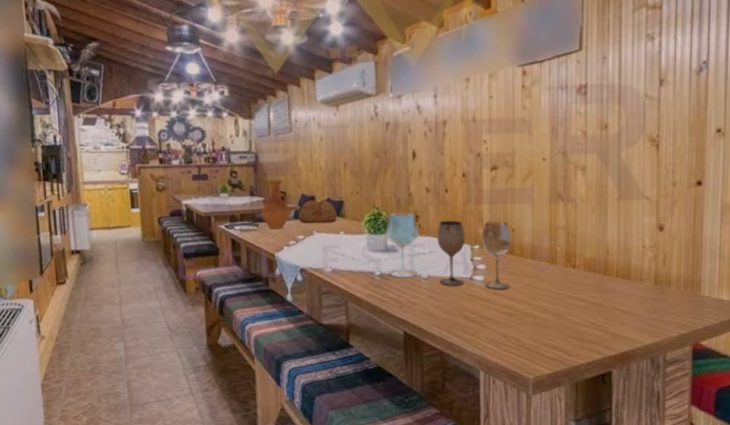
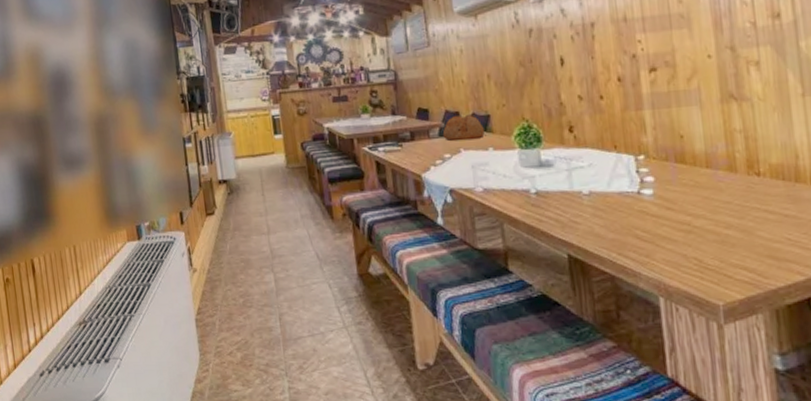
jug: present [261,180,290,229] -> none [404,97,435,149]
wine glass: present [385,212,419,278] -> none [537,123,577,196]
wineglass: present [436,220,512,290] -> none [594,127,685,205]

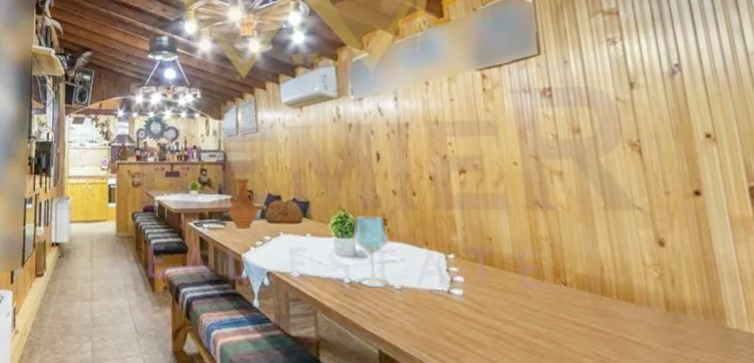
jug: none [404,97,435,149] -> present [228,179,257,229]
wine glass: none [537,123,577,196] -> present [352,215,389,288]

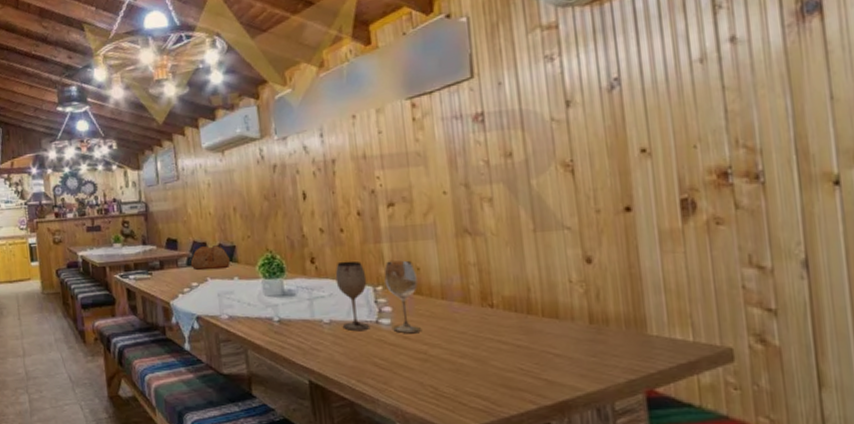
jug: present [228,179,257,229] -> none [153,228,183,277]
wine glass: present [352,215,389,288] -> none [280,254,318,324]
wineglass: none [407,225,494,307] -> present [335,260,421,334]

